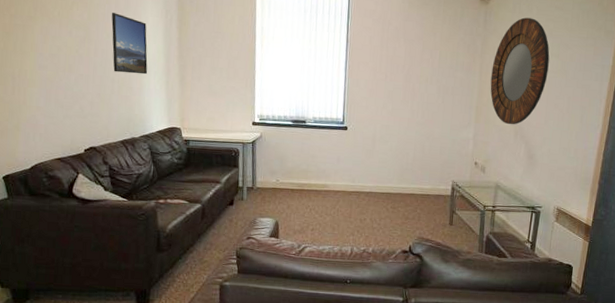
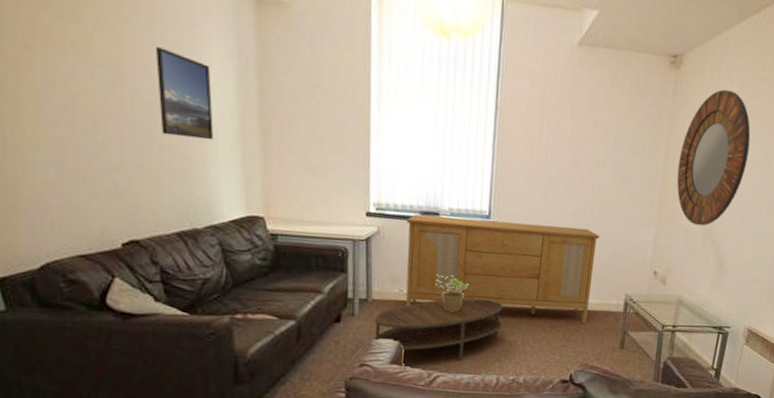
coffee table: none [258,185,356,235] -> present [374,298,504,360]
sideboard: none [281,122,430,205] -> present [405,214,600,324]
potted plant: none [303,167,329,197] -> present [435,274,469,312]

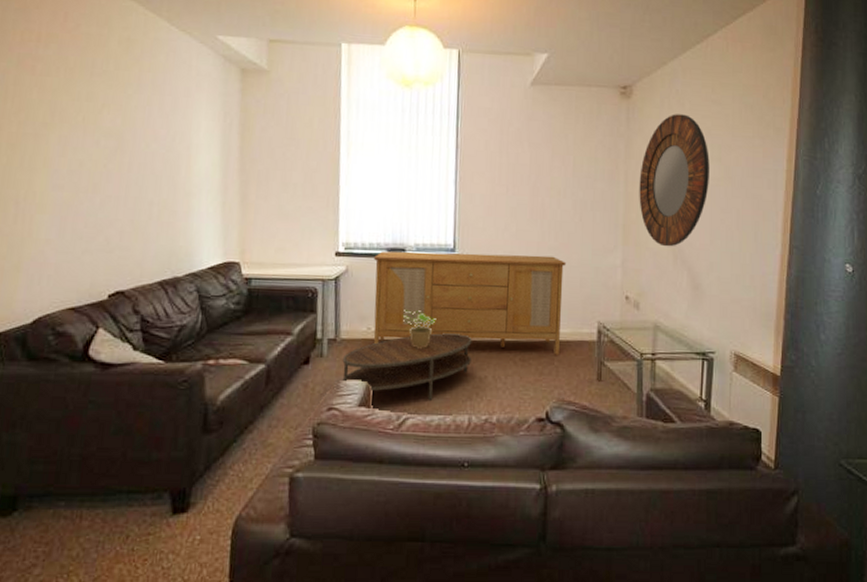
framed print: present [155,47,214,141] -> none [152,116,199,194]

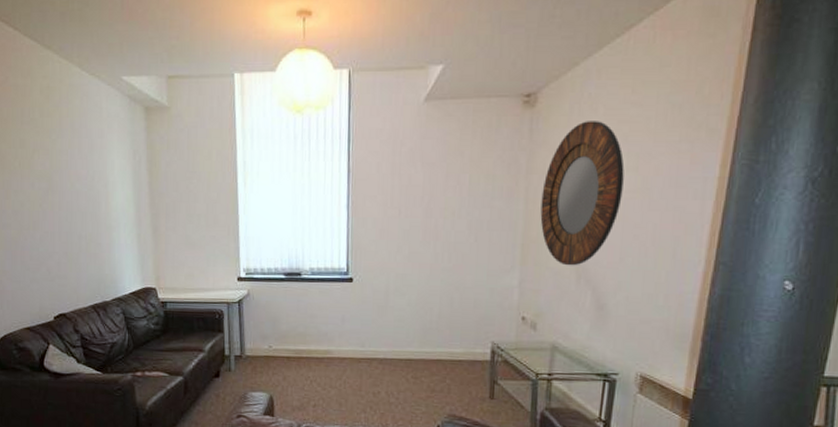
coffee table: present [342,333,472,400] -> none [248,351,366,412]
sideboard: present [373,251,567,355] -> none [273,275,460,374]
potted plant: present [402,310,436,348] -> none [300,330,332,365]

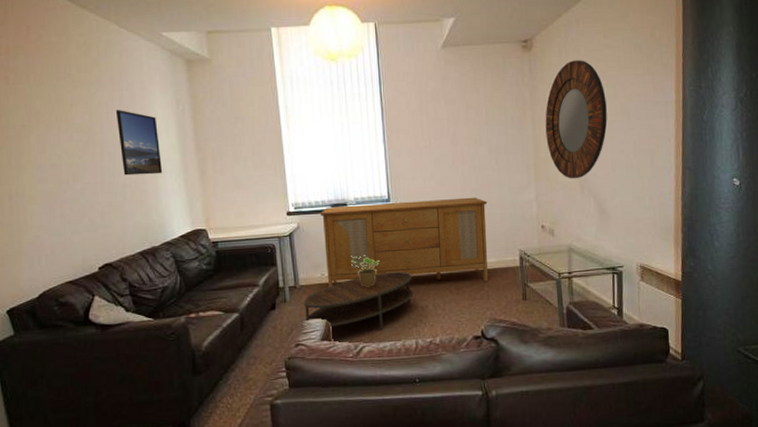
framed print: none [74,158,117,228] -> present [115,110,163,176]
coffee table: none [248,351,366,412] -> present [303,271,413,330]
sideboard: none [273,275,460,374] -> present [321,197,488,287]
potted plant: none [300,330,332,365] -> present [350,255,380,287]

